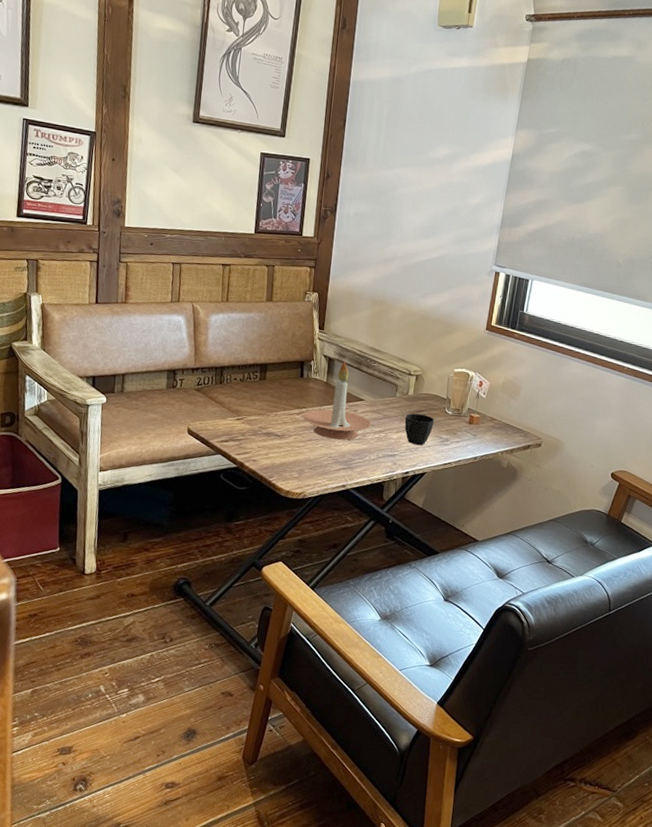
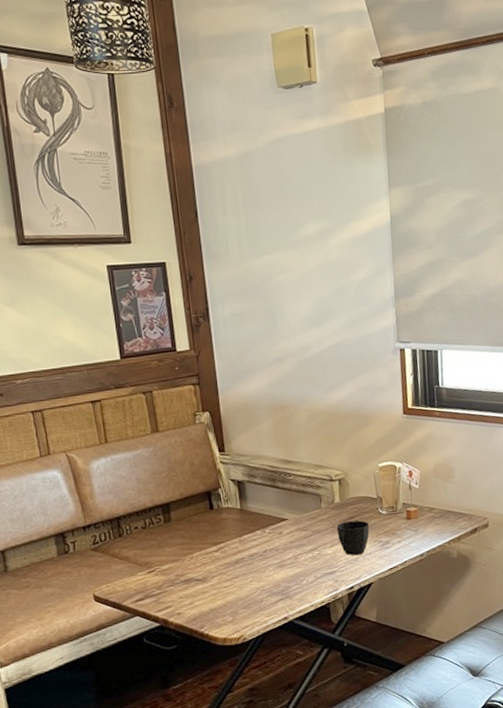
candle holder: present [303,361,372,440] -> none [223,481,302,571]

